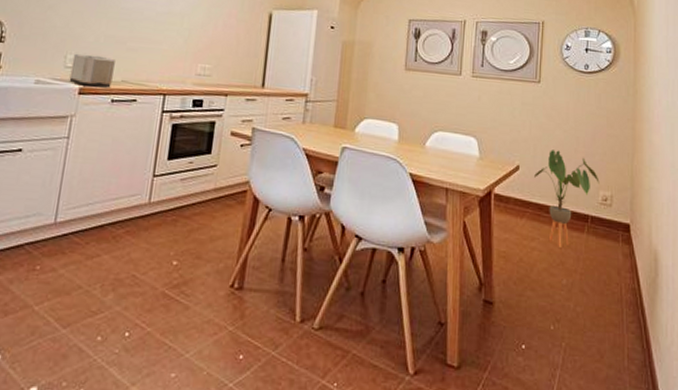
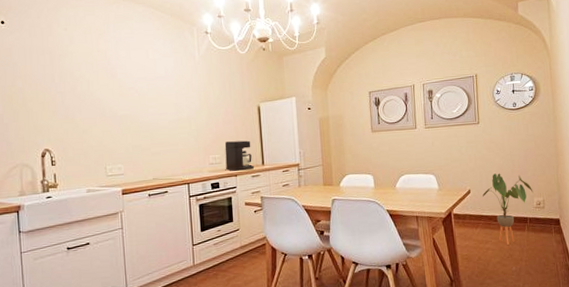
toaster: present [69,53,116,88] -> none [111,162,146,189]
coffee maker: none [215,50,253,91] -> present [224,140,255,171]

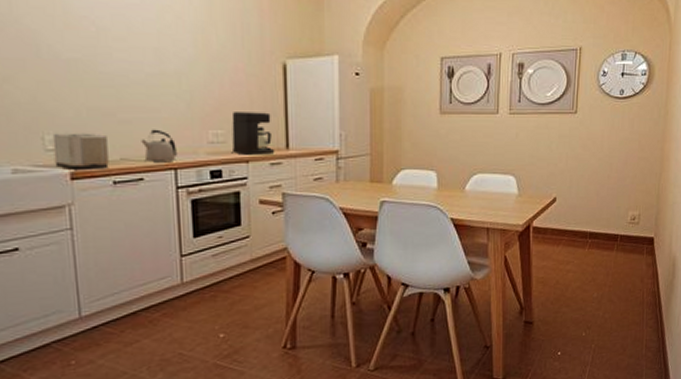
toaster: none [111,162,146,189] -> present [52,133,109,171]
kettle: none [166,157,189,180] -> present [141,129,177,163]
house plant: present [482,173,534,245] -> none [570,178,629,267]

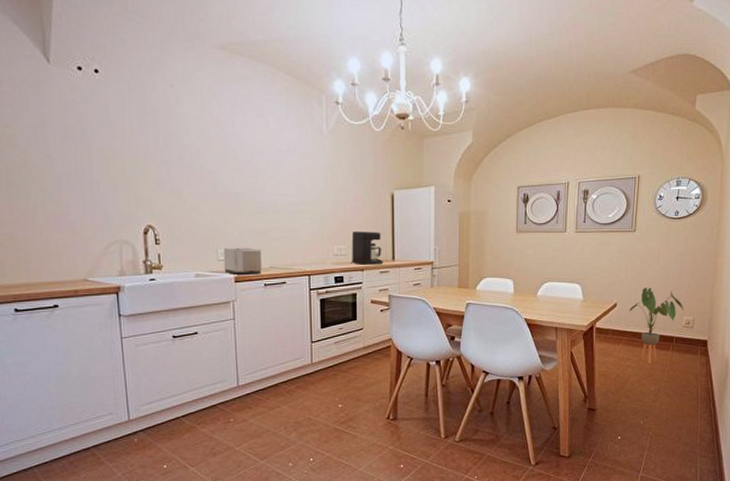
kettle: present [141,129,177,163] -> none [285,245,310,270]
house plant: none [570,178,629,267] -> present [629,287,684,364]

